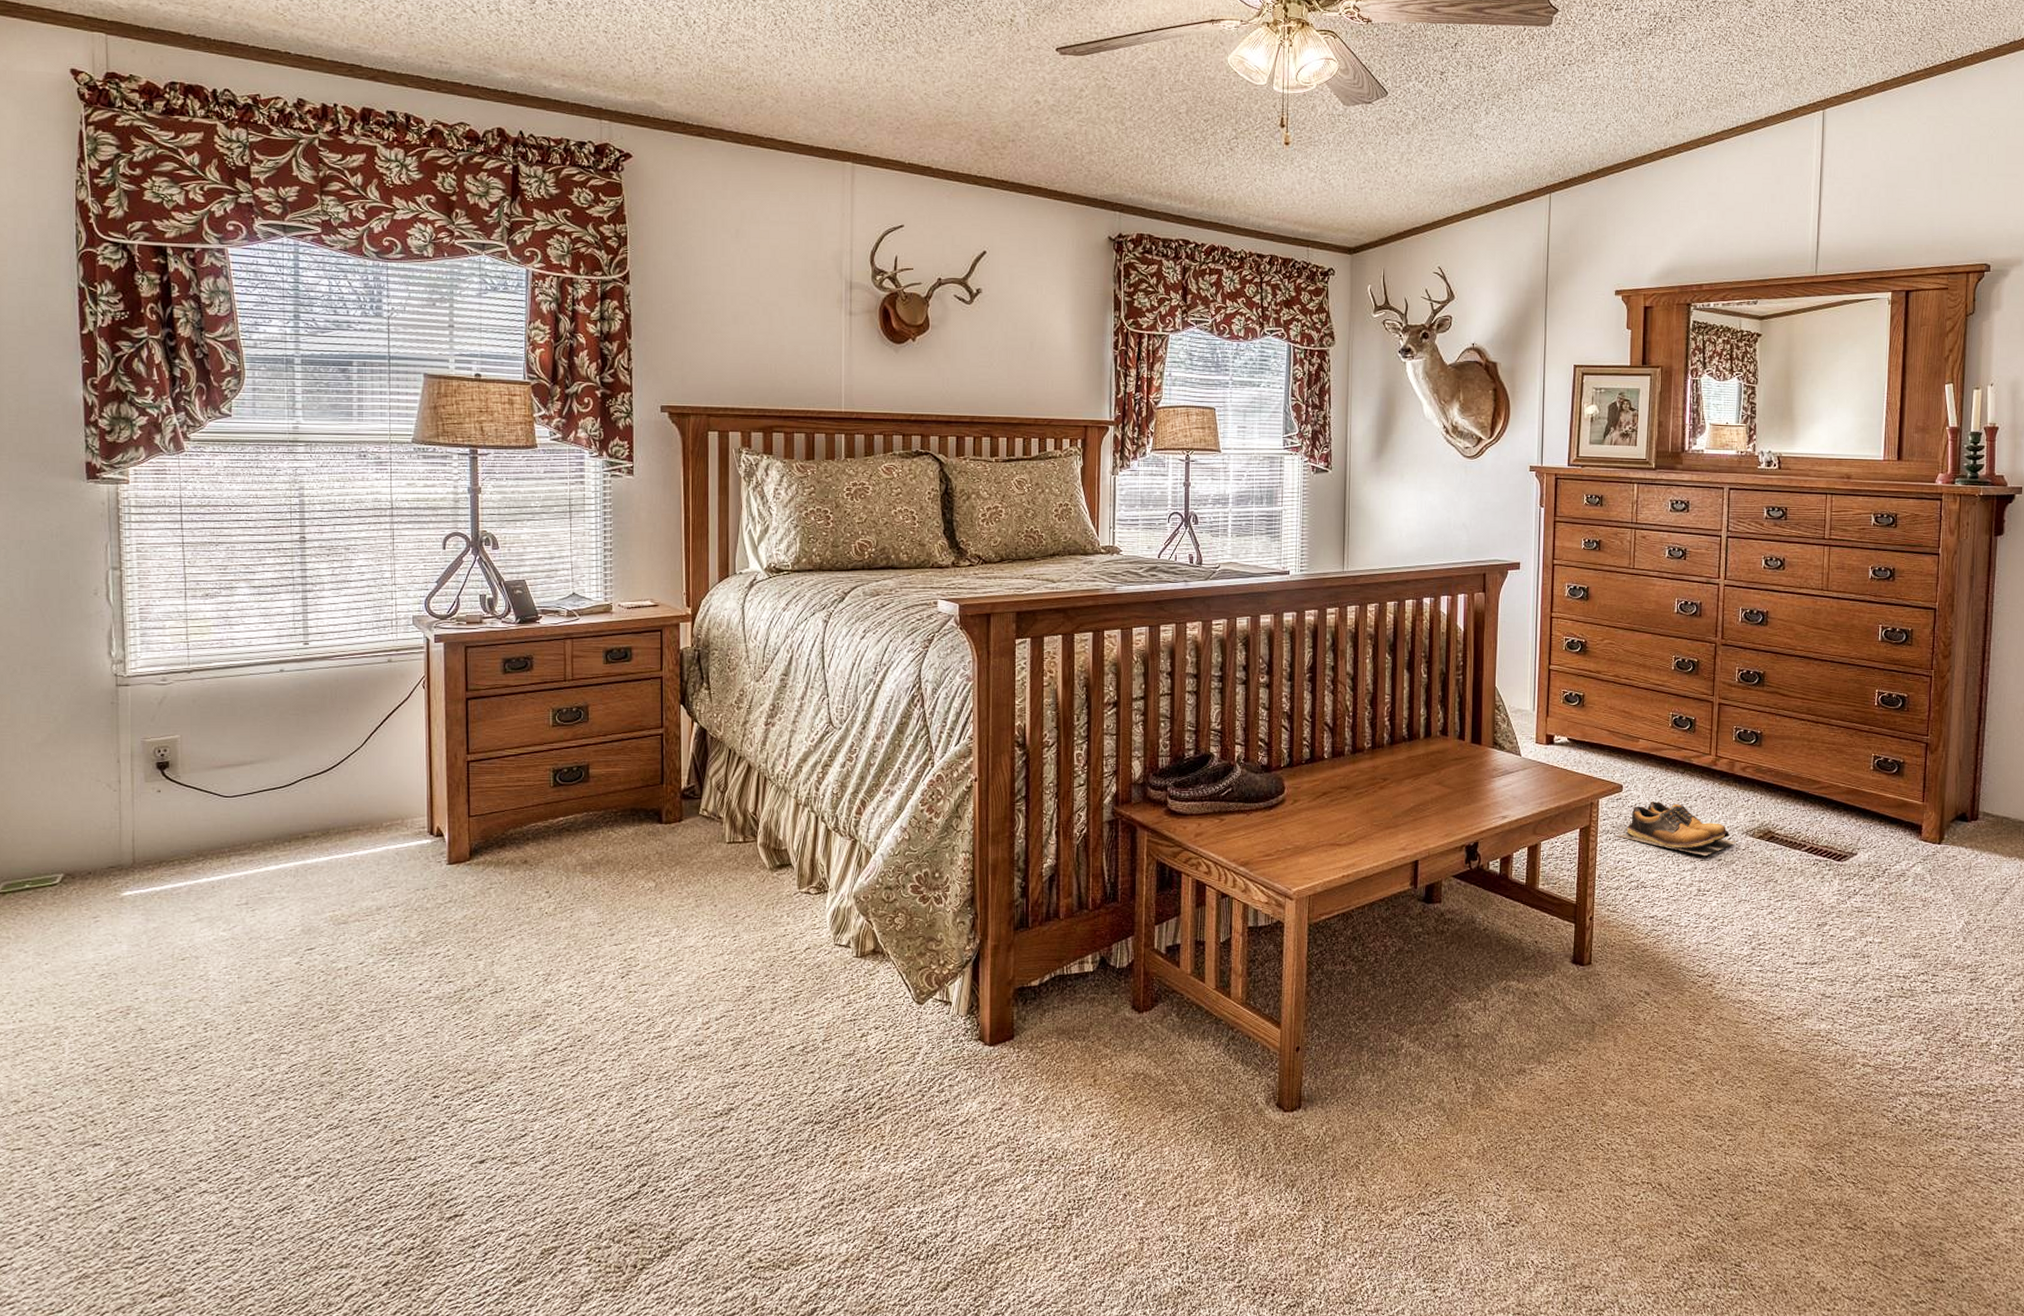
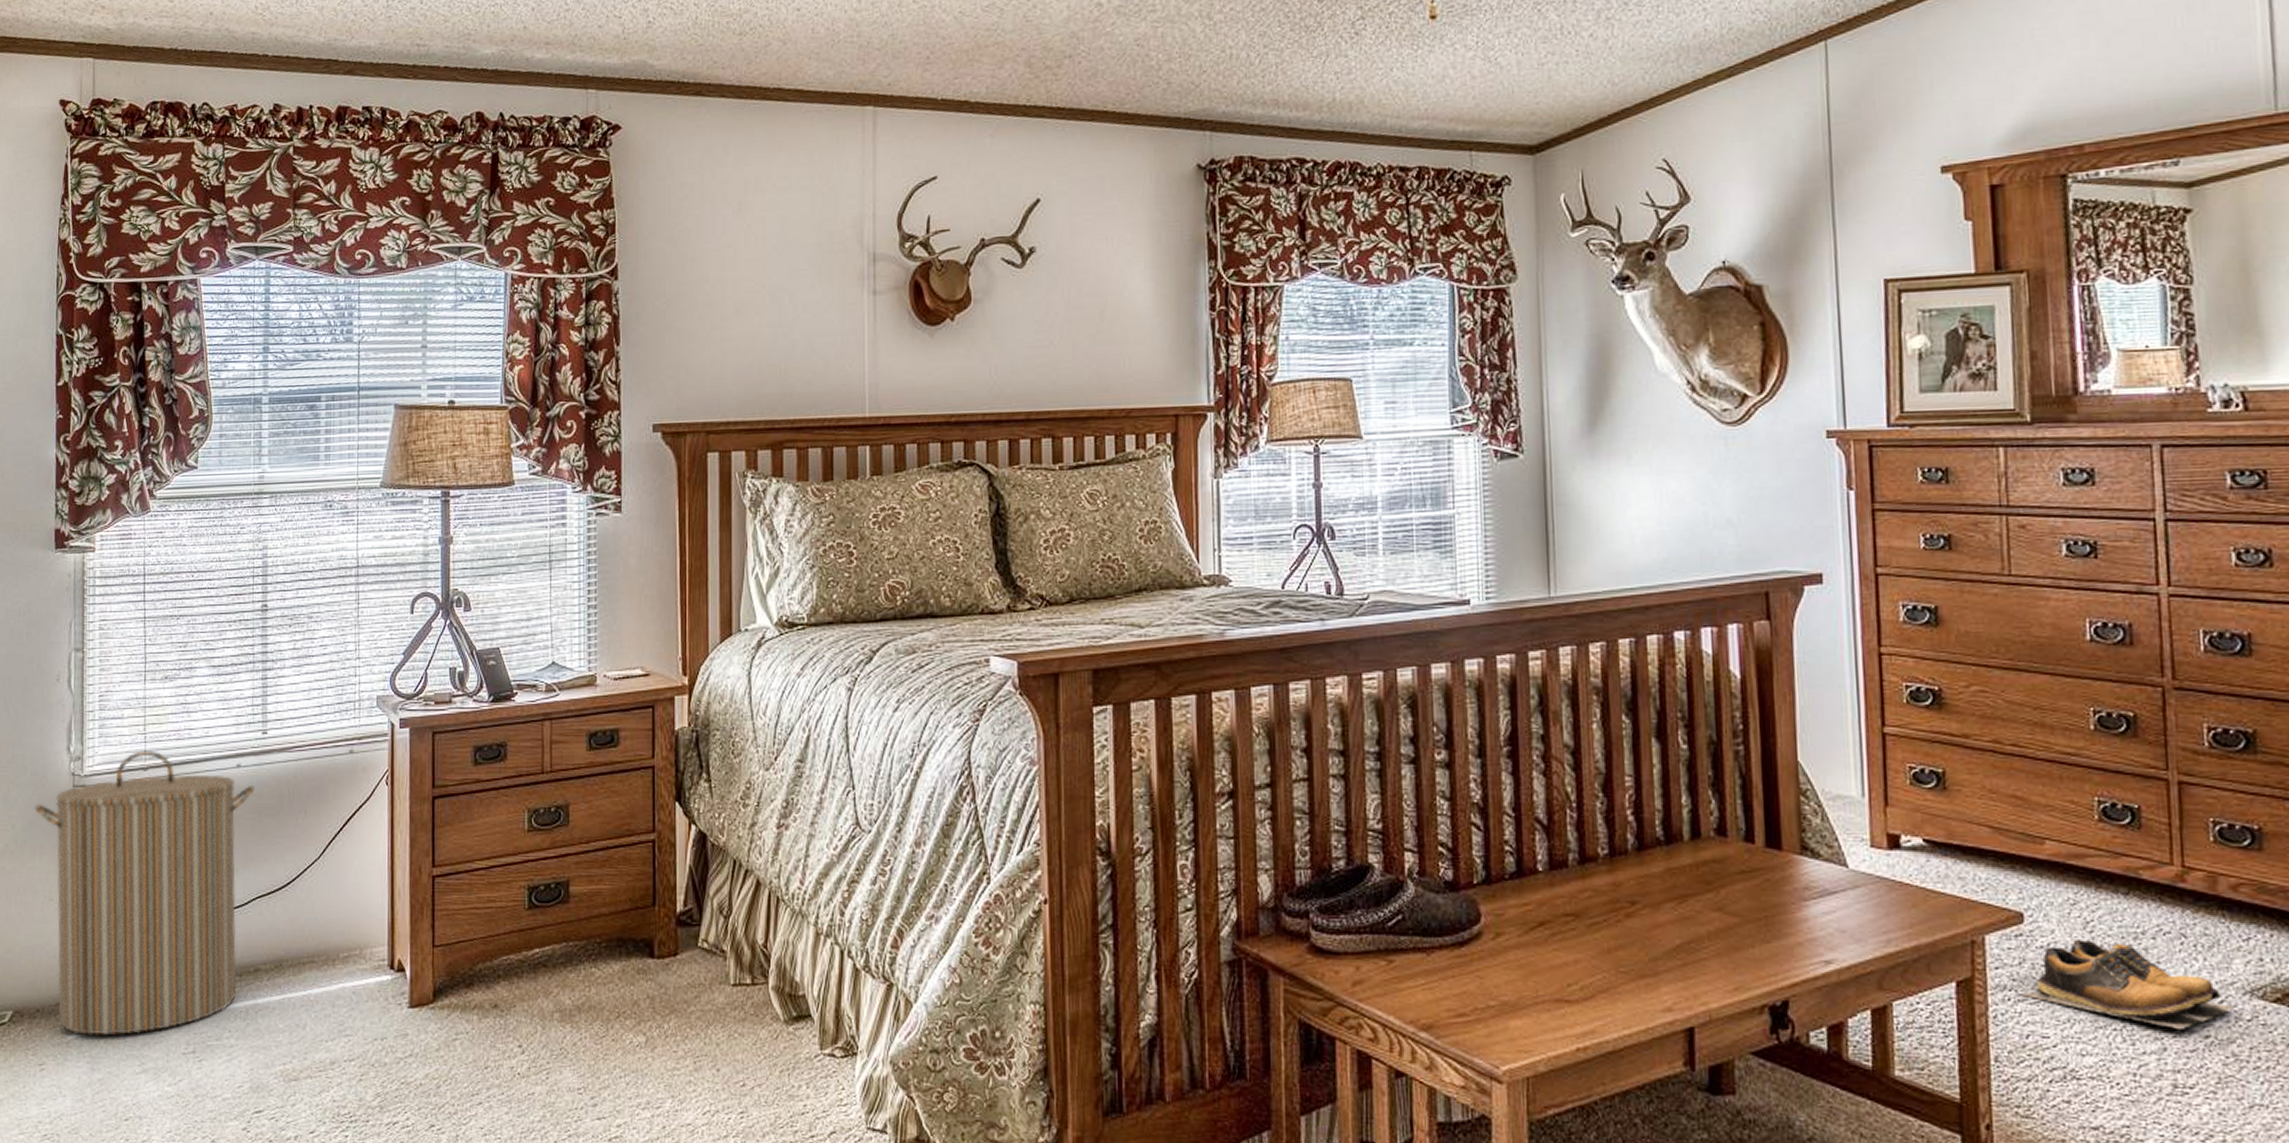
laundry hamper: none [77,656,298,892] -> present [34,750,255,1036]

